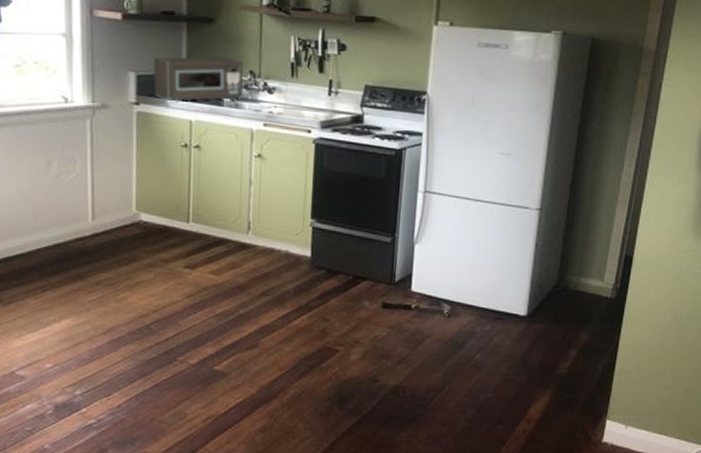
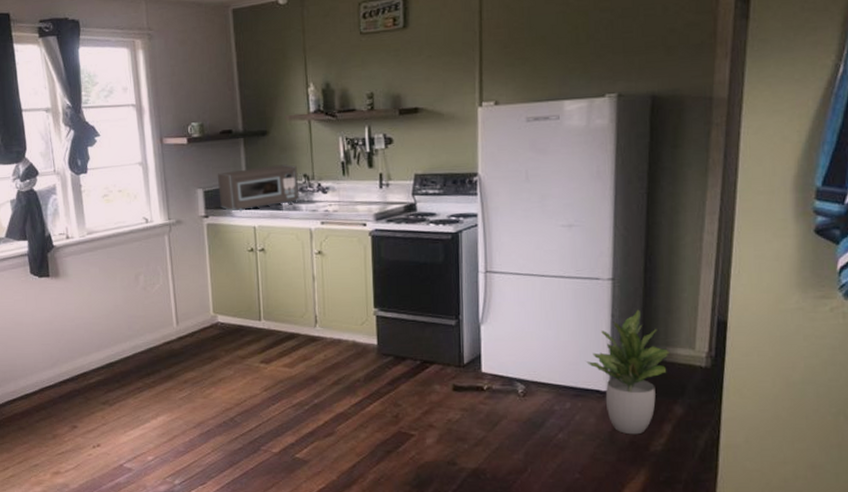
potted plant: none [509,240,582,358] -> present [586,309,669,435]

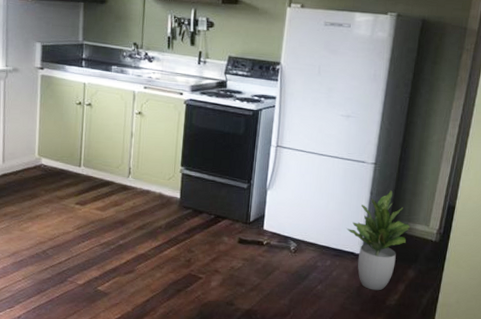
microwave: present [217,164,300,212] -> none [55,30,129,69]

